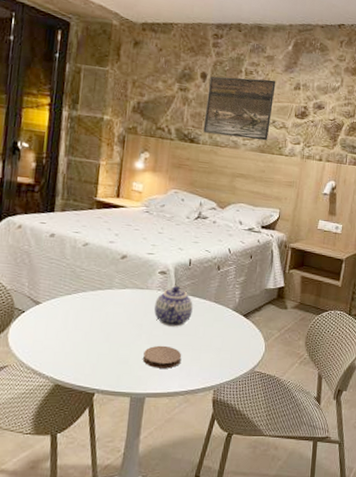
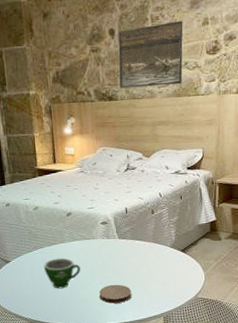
teacup: none [81,306,126,344] -> present [43,257,81,289]
teapot: present [154,285,193,327] -> none [102,232,135,268]

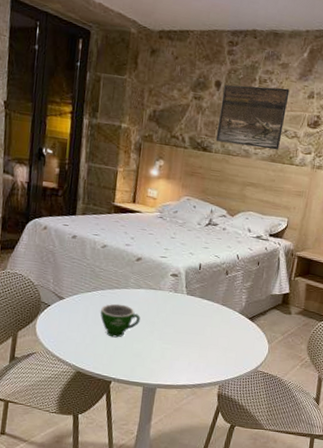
coaster: present [99,284,132,304] -> none [155,342,191,364]

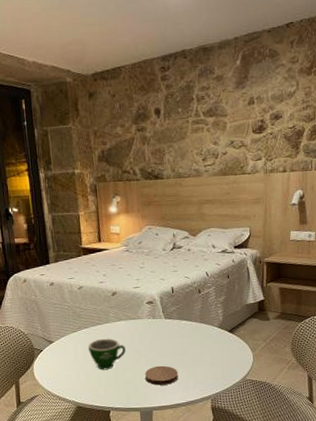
coaster: none [155,342,191,364] -> present [145,365,179,386]
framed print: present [216,84,290,150] -> none [163,100,229,168]

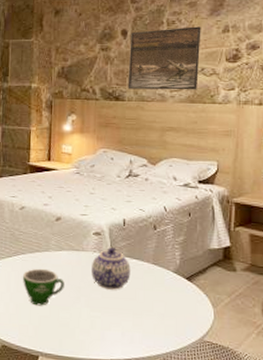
coaster: present [145,365,179,386] -> none [84,309,123,334]
teapot: none [148,312,182,349] -> present [91,246,131,290]
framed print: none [163,100,229,168] -> present [128,26,201,90]

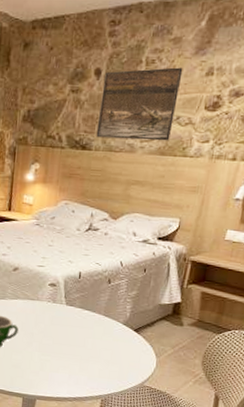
teapot: present [91,246,131,290] -> none [44,297,82,338]

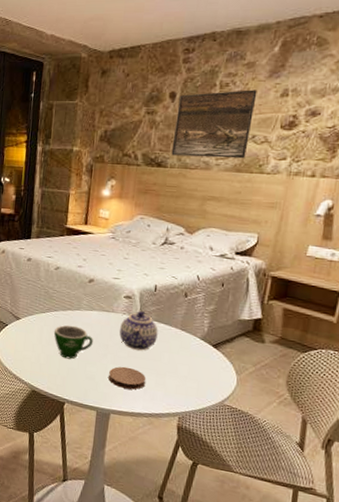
coaster: none [34,353,71,376] -> present [109,366,146,390]
teapot: none [44,297,82,338] -> present [119,310,158,351]

